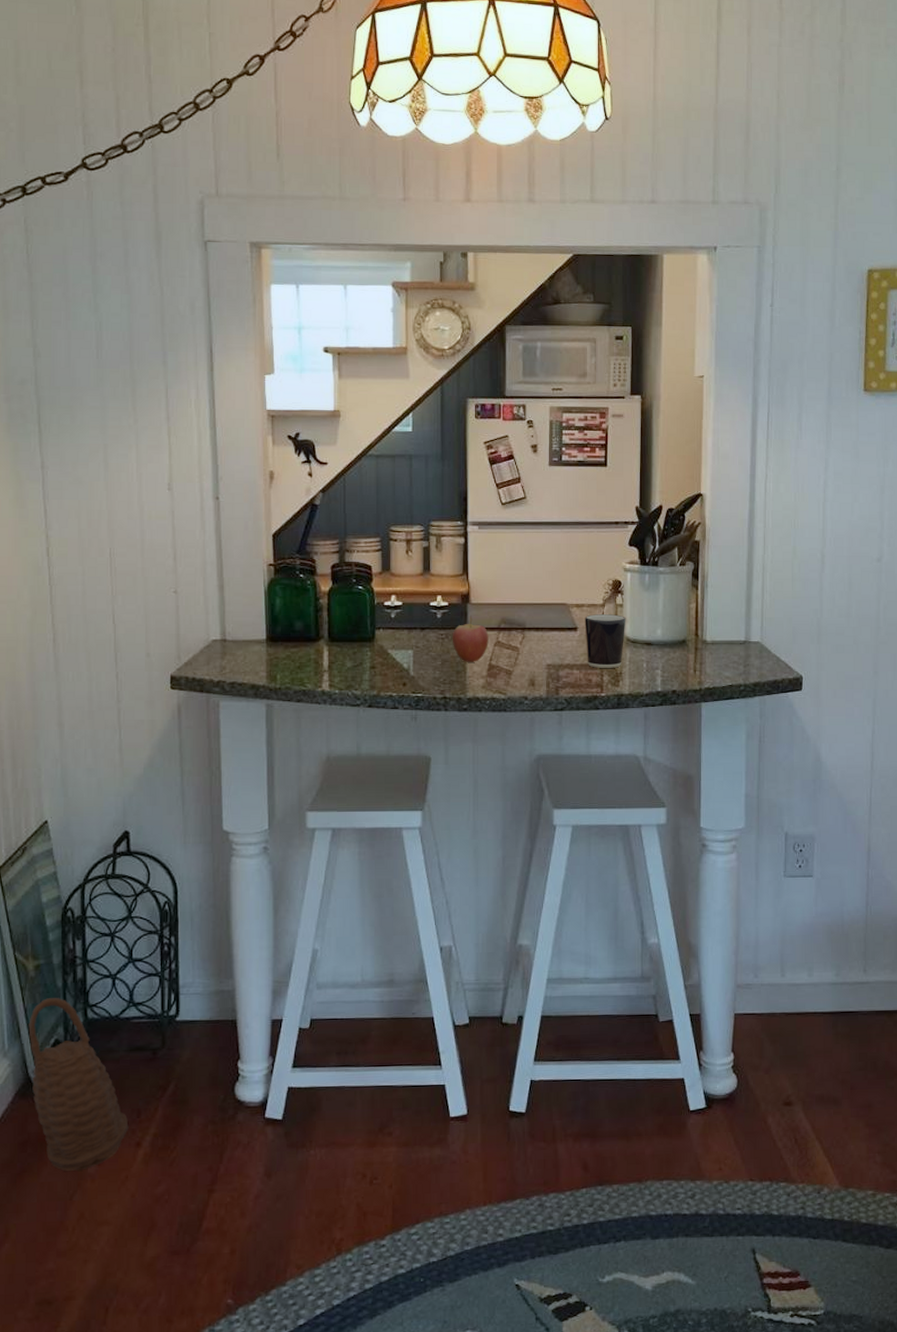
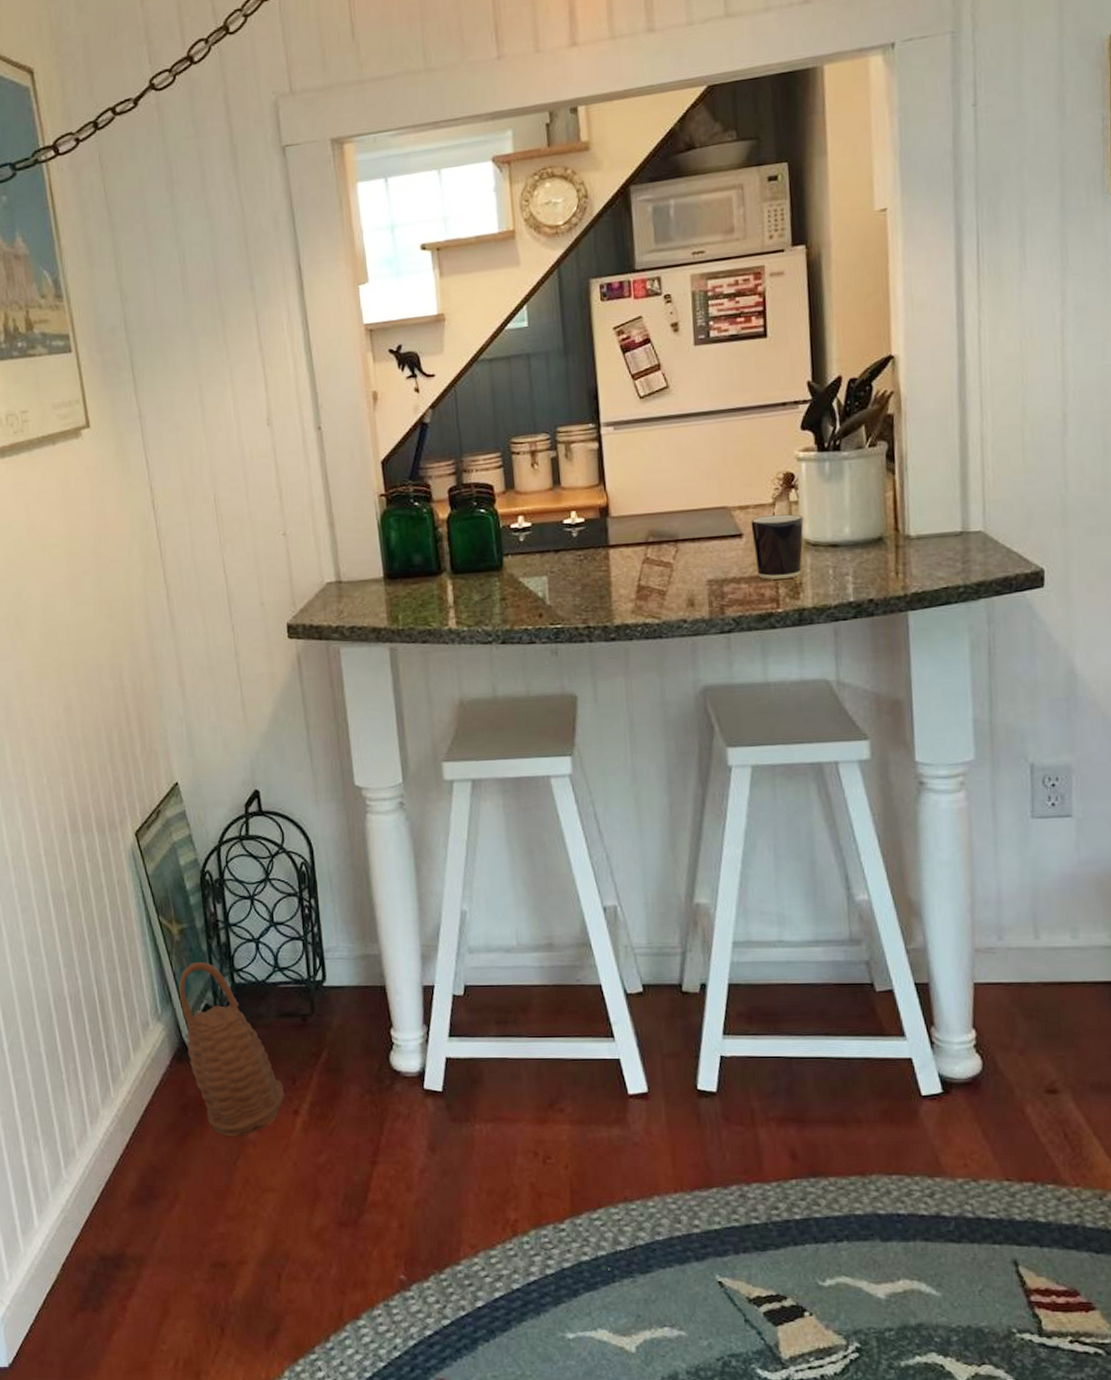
fruit: present [452,615,489,662] -> none [591,530,636,585]

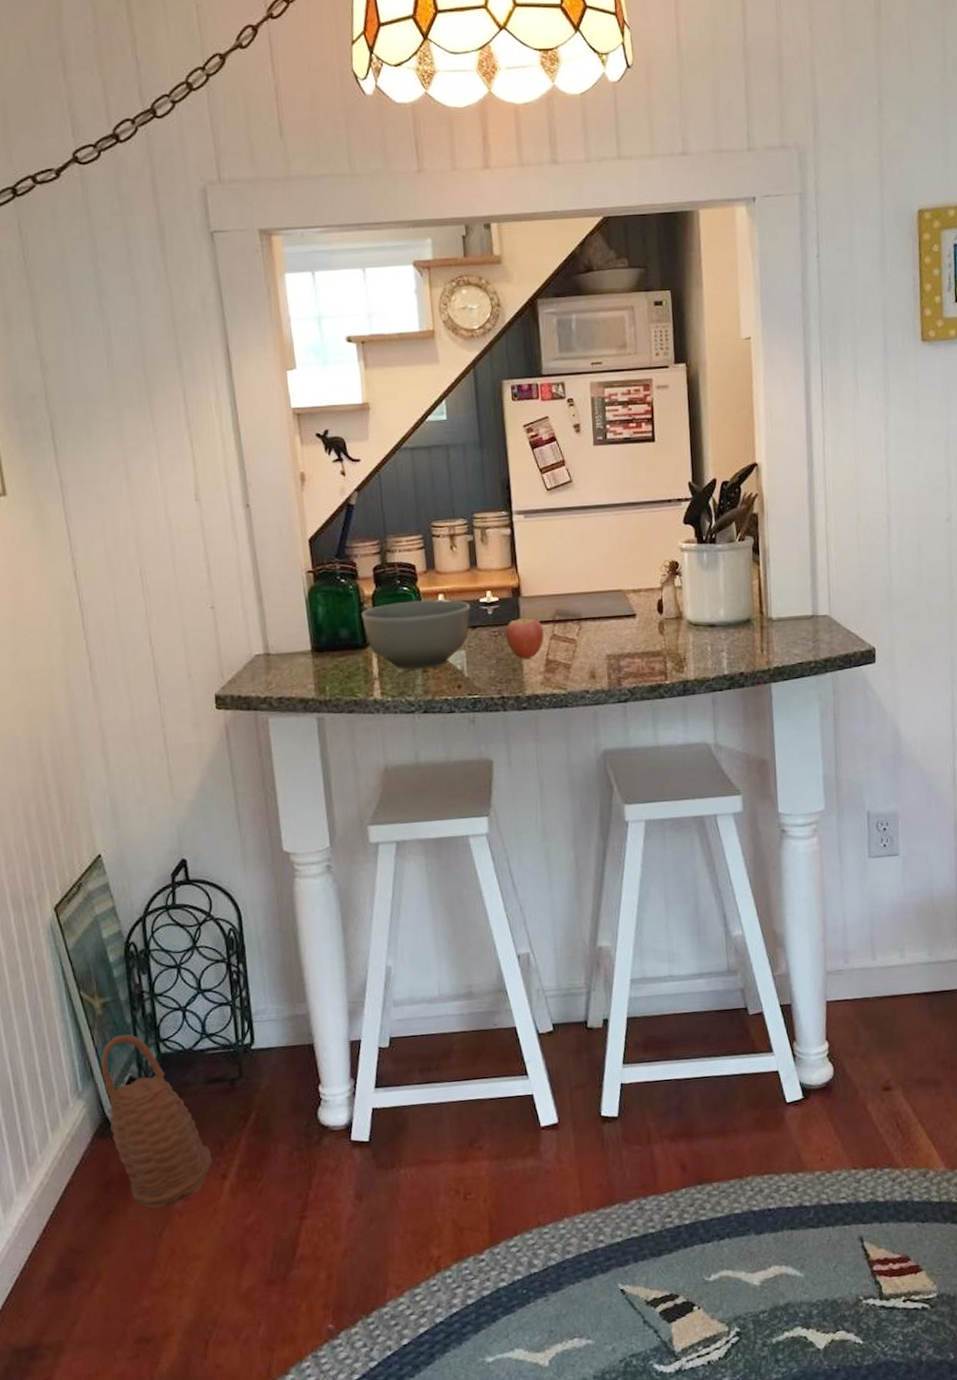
bowl: none [435,521,553,598] -> present [360,599,470,670]
fruit: none [591,530,636,585] -> present [505,609,544,659]
mug: present [751,514,804,580] -> none [643,597,687,655]

